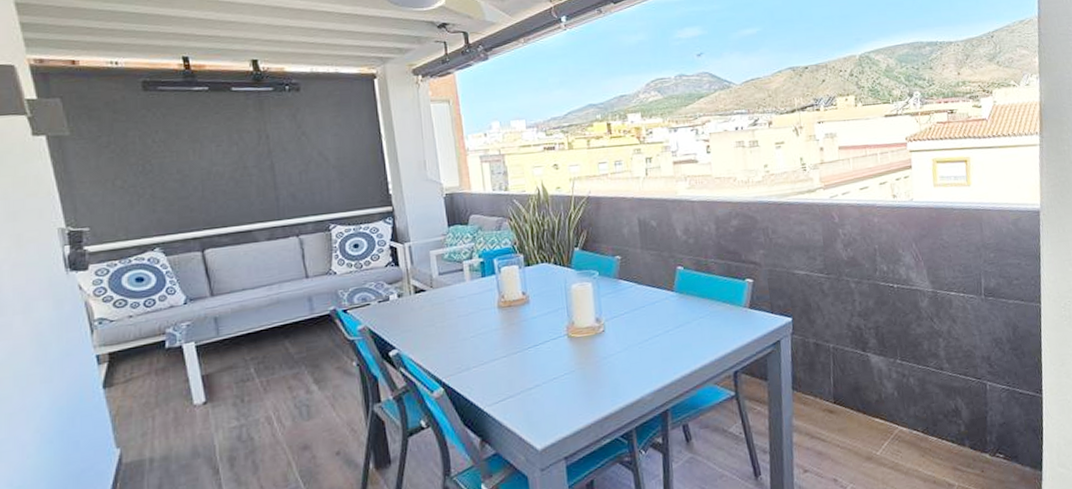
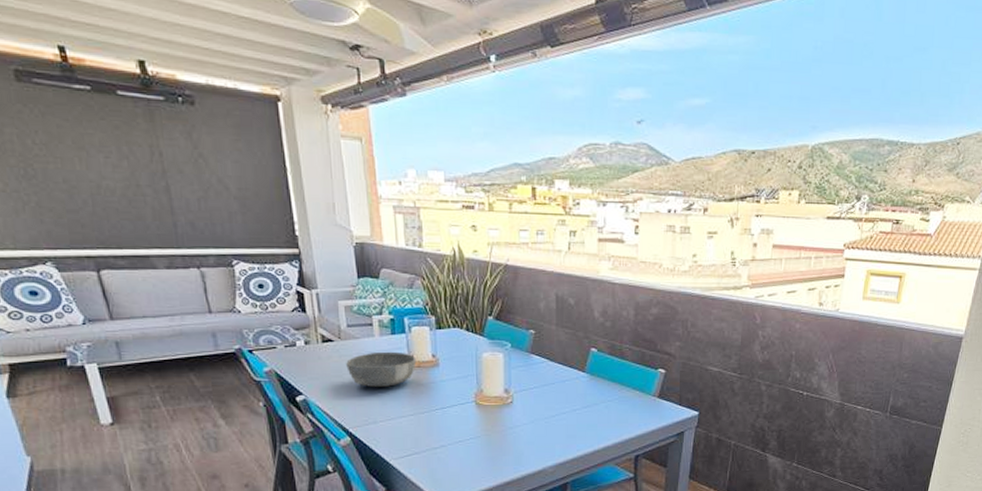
bowl: none [438,293,507,333] -> present [346,351,417,388]

